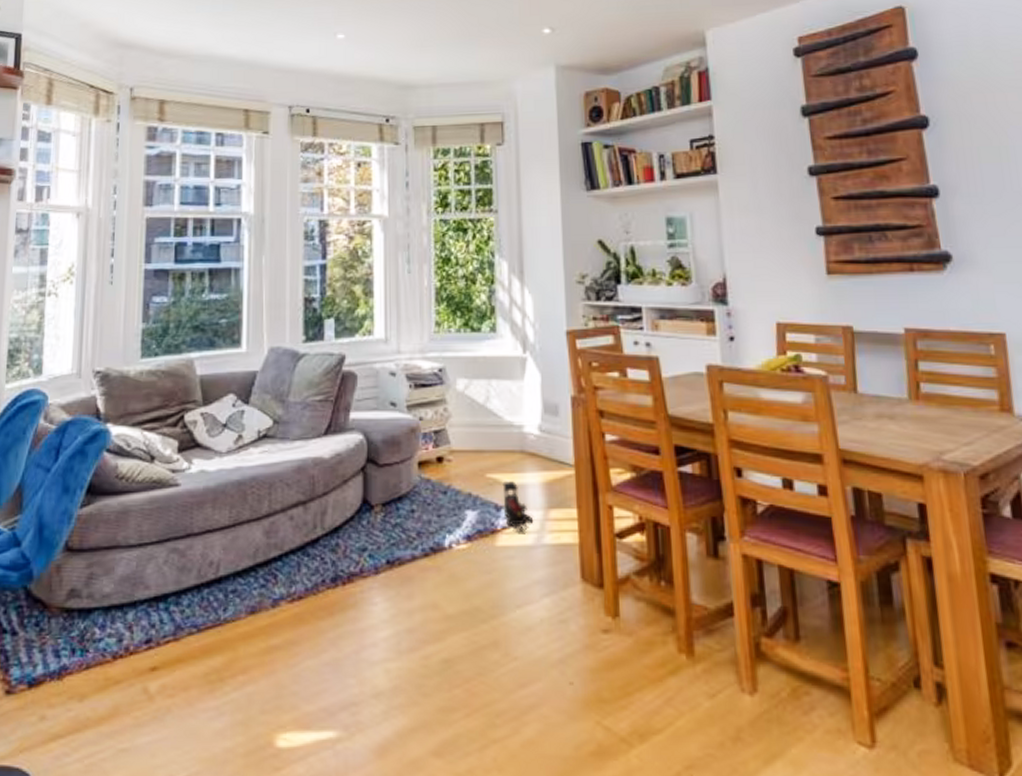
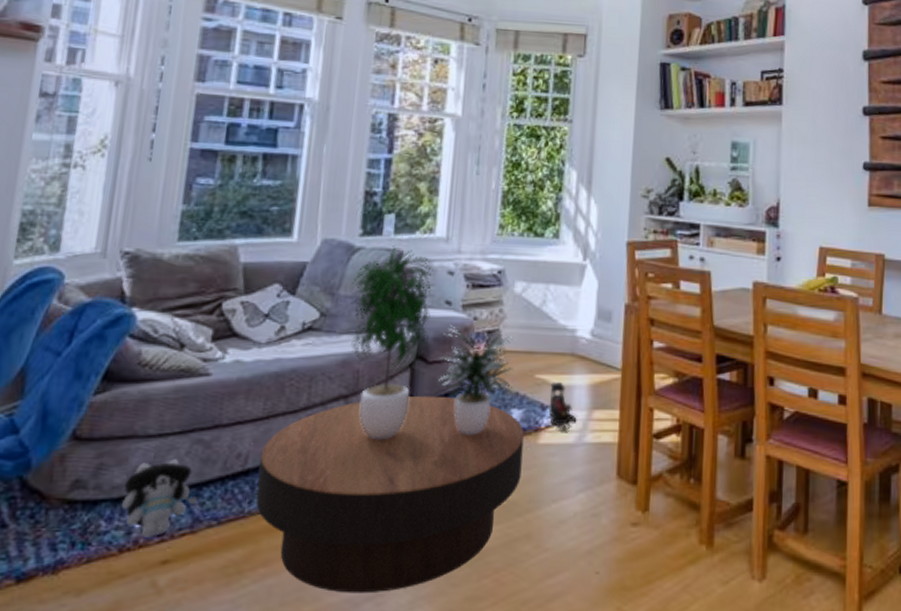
plush toy: none [112,568,178,645] -> present [122,459,198,538]
coffee table: none [230,499,482,703] -> present [255,395,524,594]
potted plant: none [299,350,466,545] -> present [351,246,519,440]

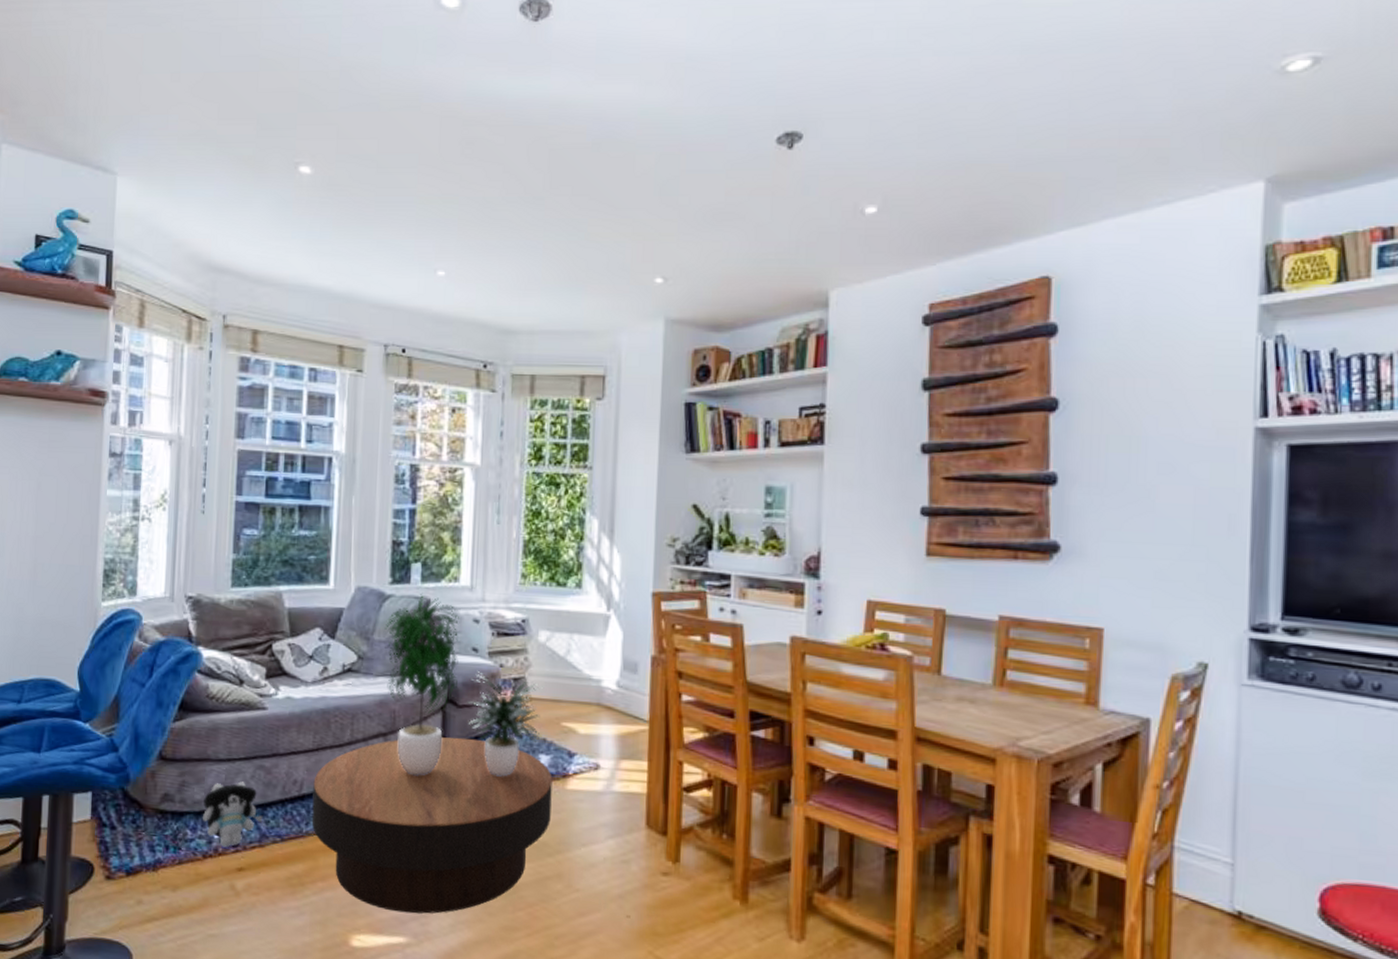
toy train: present [548,382,577,432] -> none [576,730,605,779]

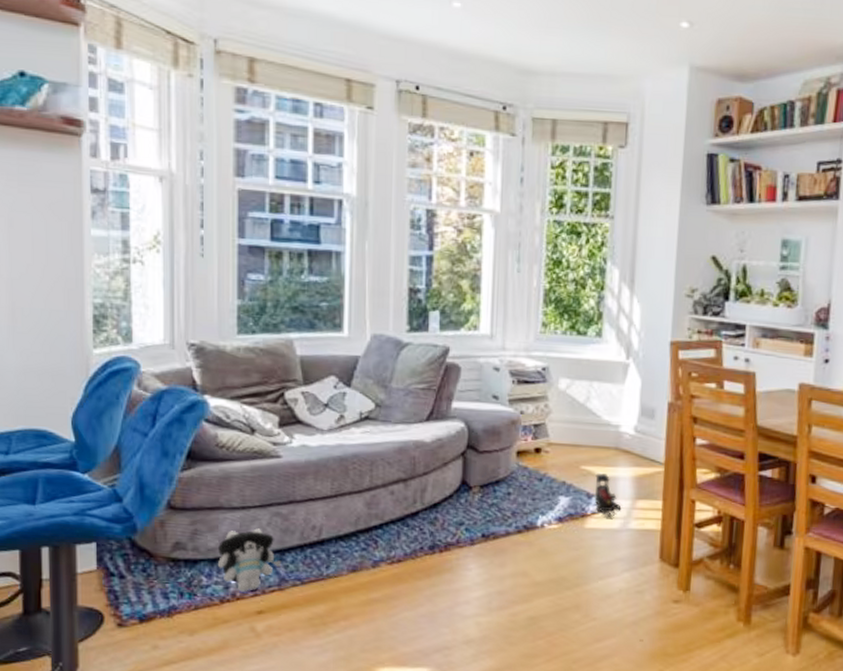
coffee table: present [311,737,553,914] -> none [332,481,572,646]
potted plant: present [384,594,544,777] -> none [402,342,564,519]
toy train: none [576,730,605,779] -> present [594,473,622,518]

